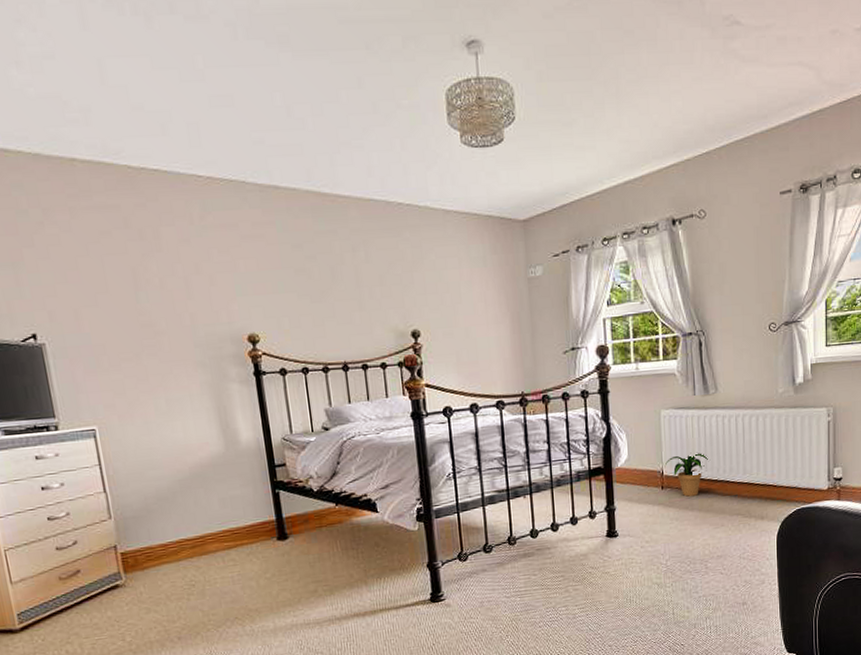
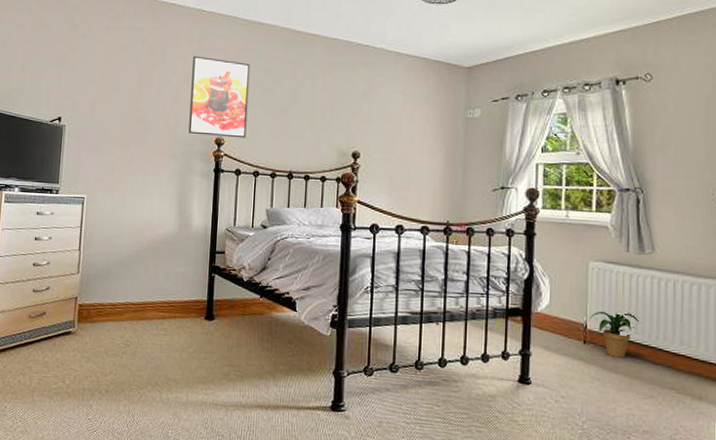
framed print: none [198,235,285,334] -> present [188,56,250,138]

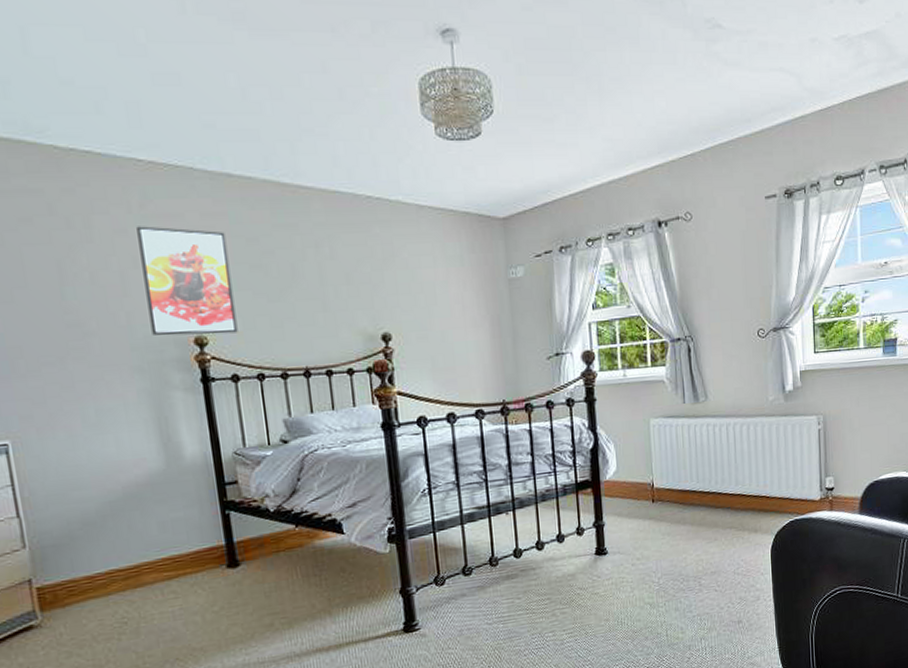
potted plant: present [588,311,642,358] -> none [654,462,702,510]

